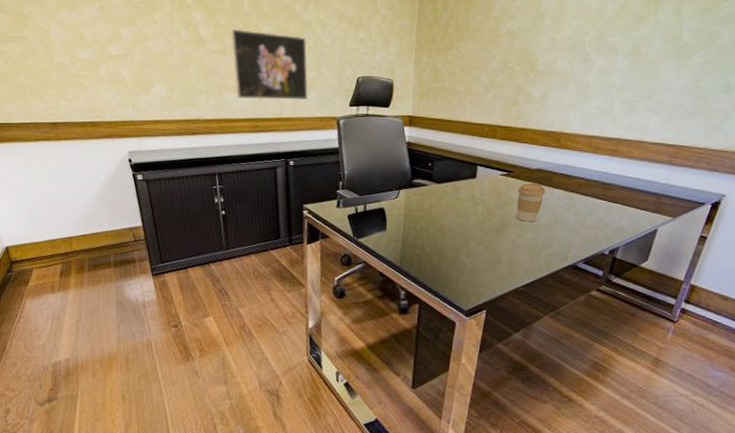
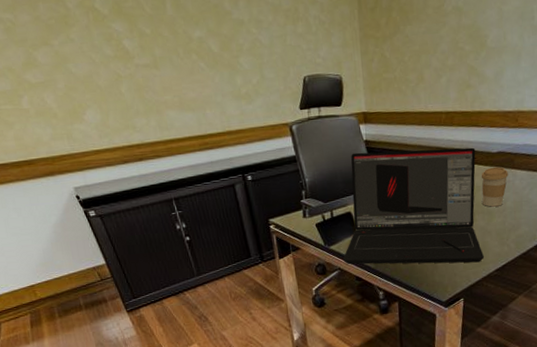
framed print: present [230,28,309,101] -> none [157,37,255,115]
laptop: none [370,152,515,275] -> present [343,147,484,265]

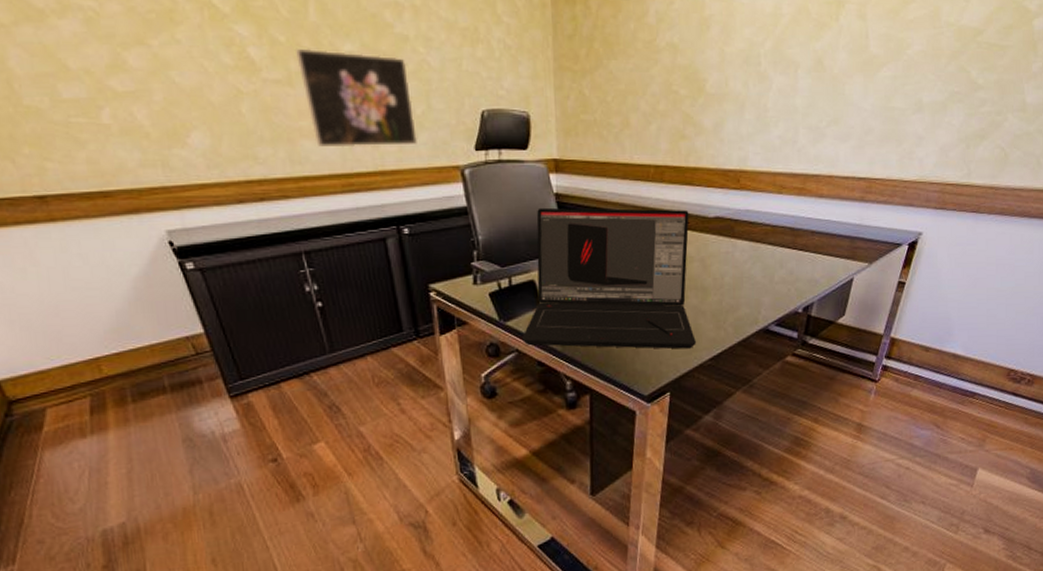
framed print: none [157,37,255,115] -> present [294,48,418,148]
coffee cup: present [481,166,508,207] -> none [695,234,727,282]

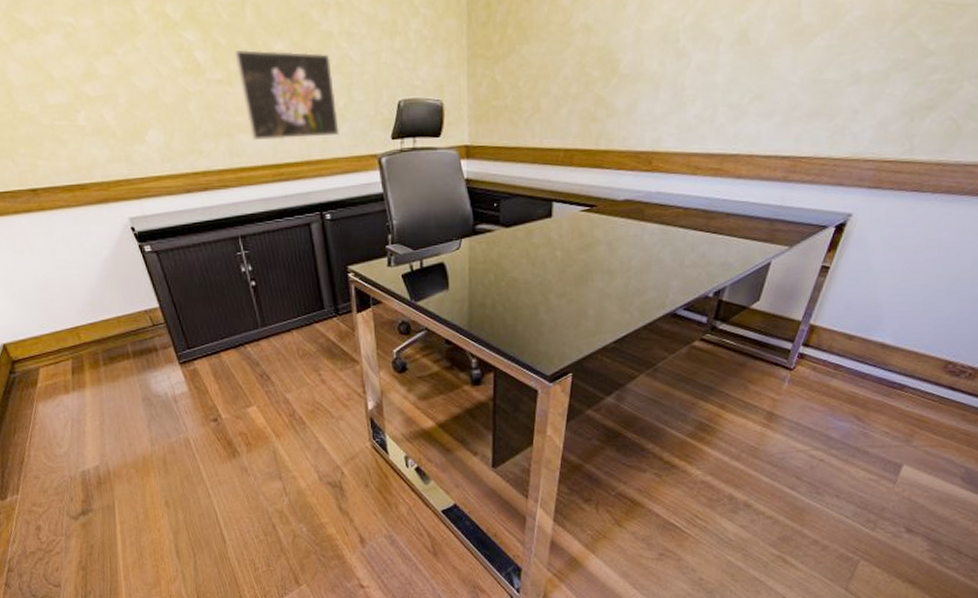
laptop: present [522,207,696,349] -> none [432,192,600,331]

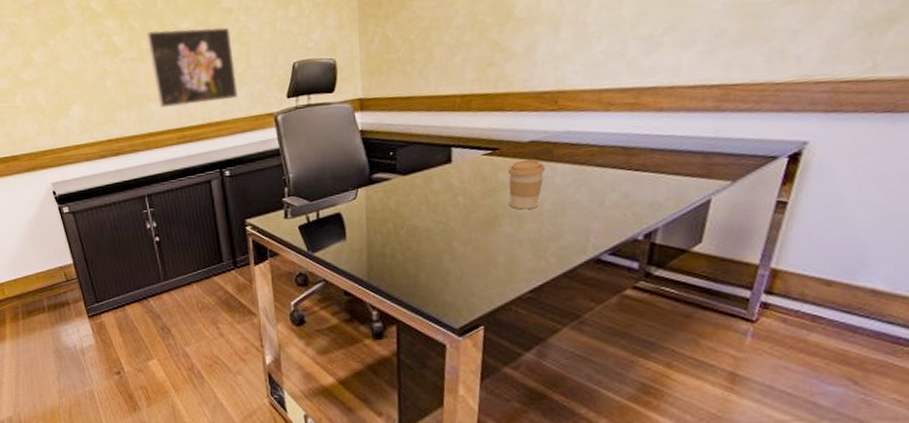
coffee cup: none [602,217,636,266] -> present [507,159,545,210]

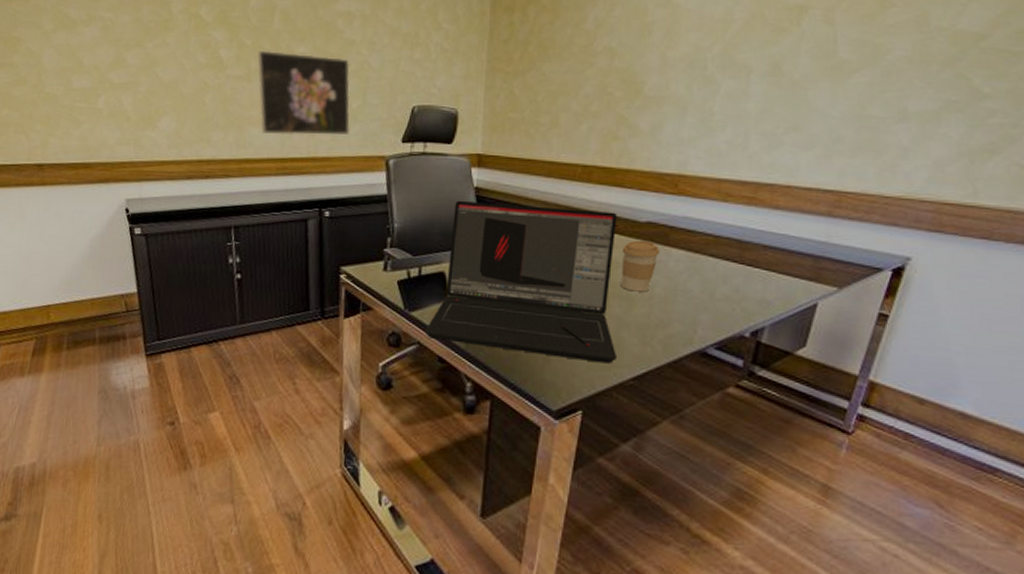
laptop: none [329,136,512,280] -> present [425,200,617,364]

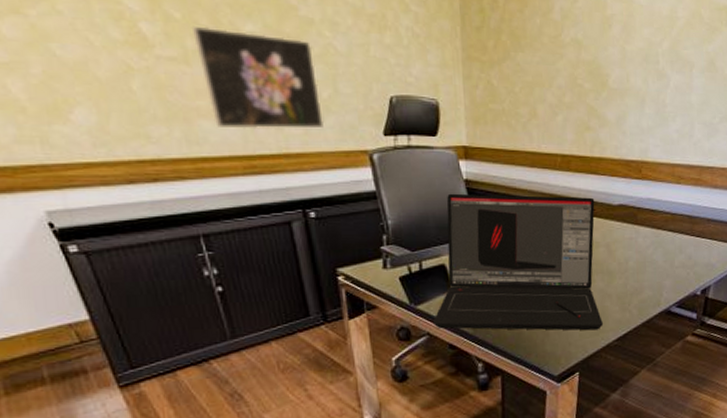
coffee cup: present [621,240,660,292] -> none [600,221,631,267]

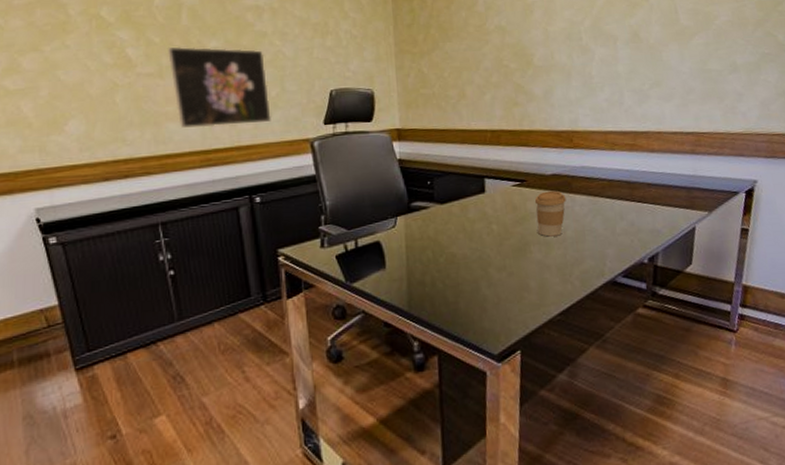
laptop: present [433,193,603,331] -> none [369,169,543,307]
coffee cup: none [600,221,631,267] -> present [534,190,566,237]

